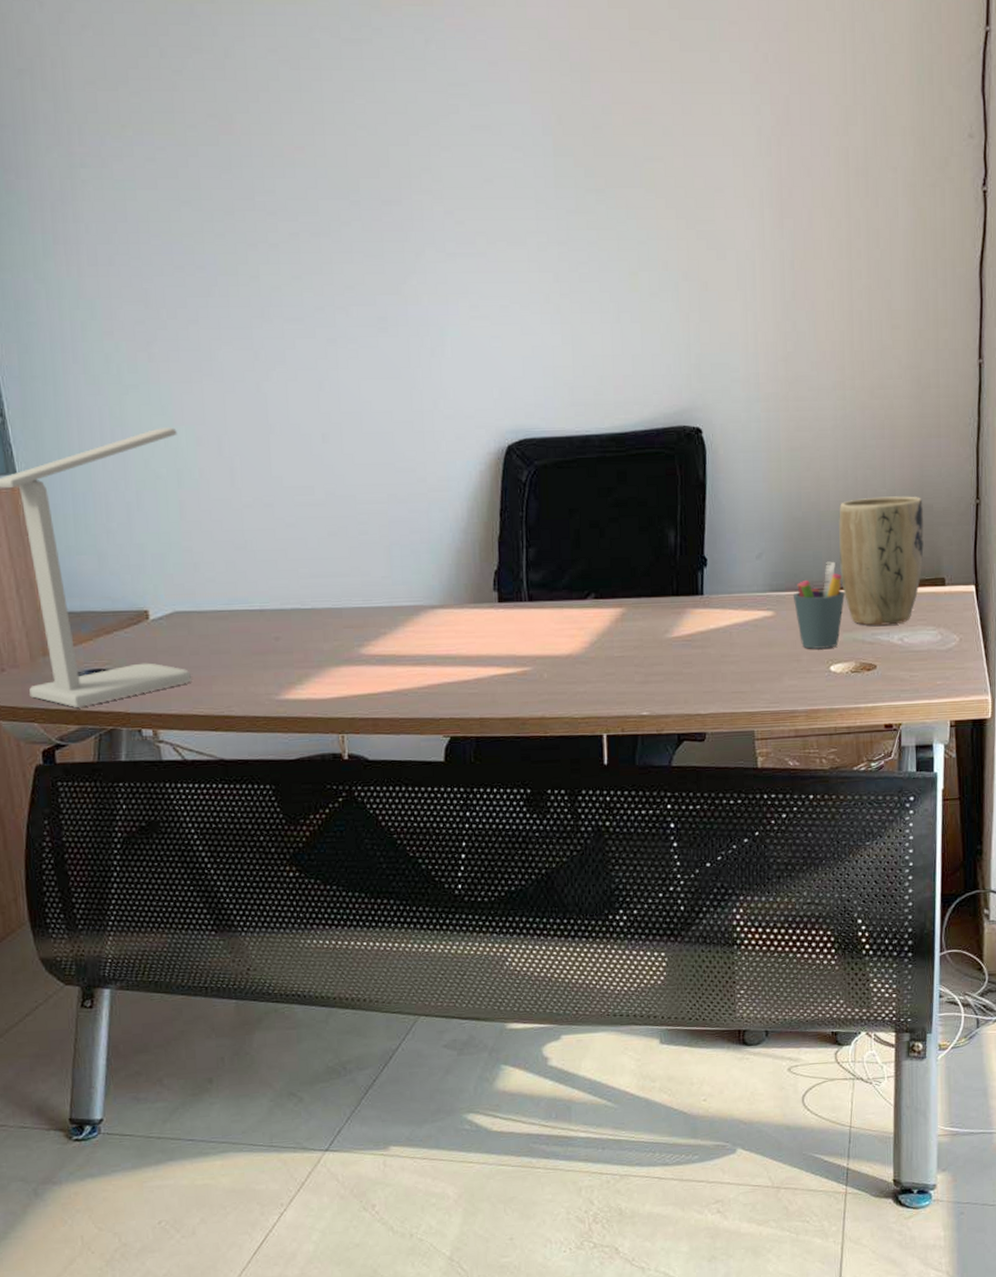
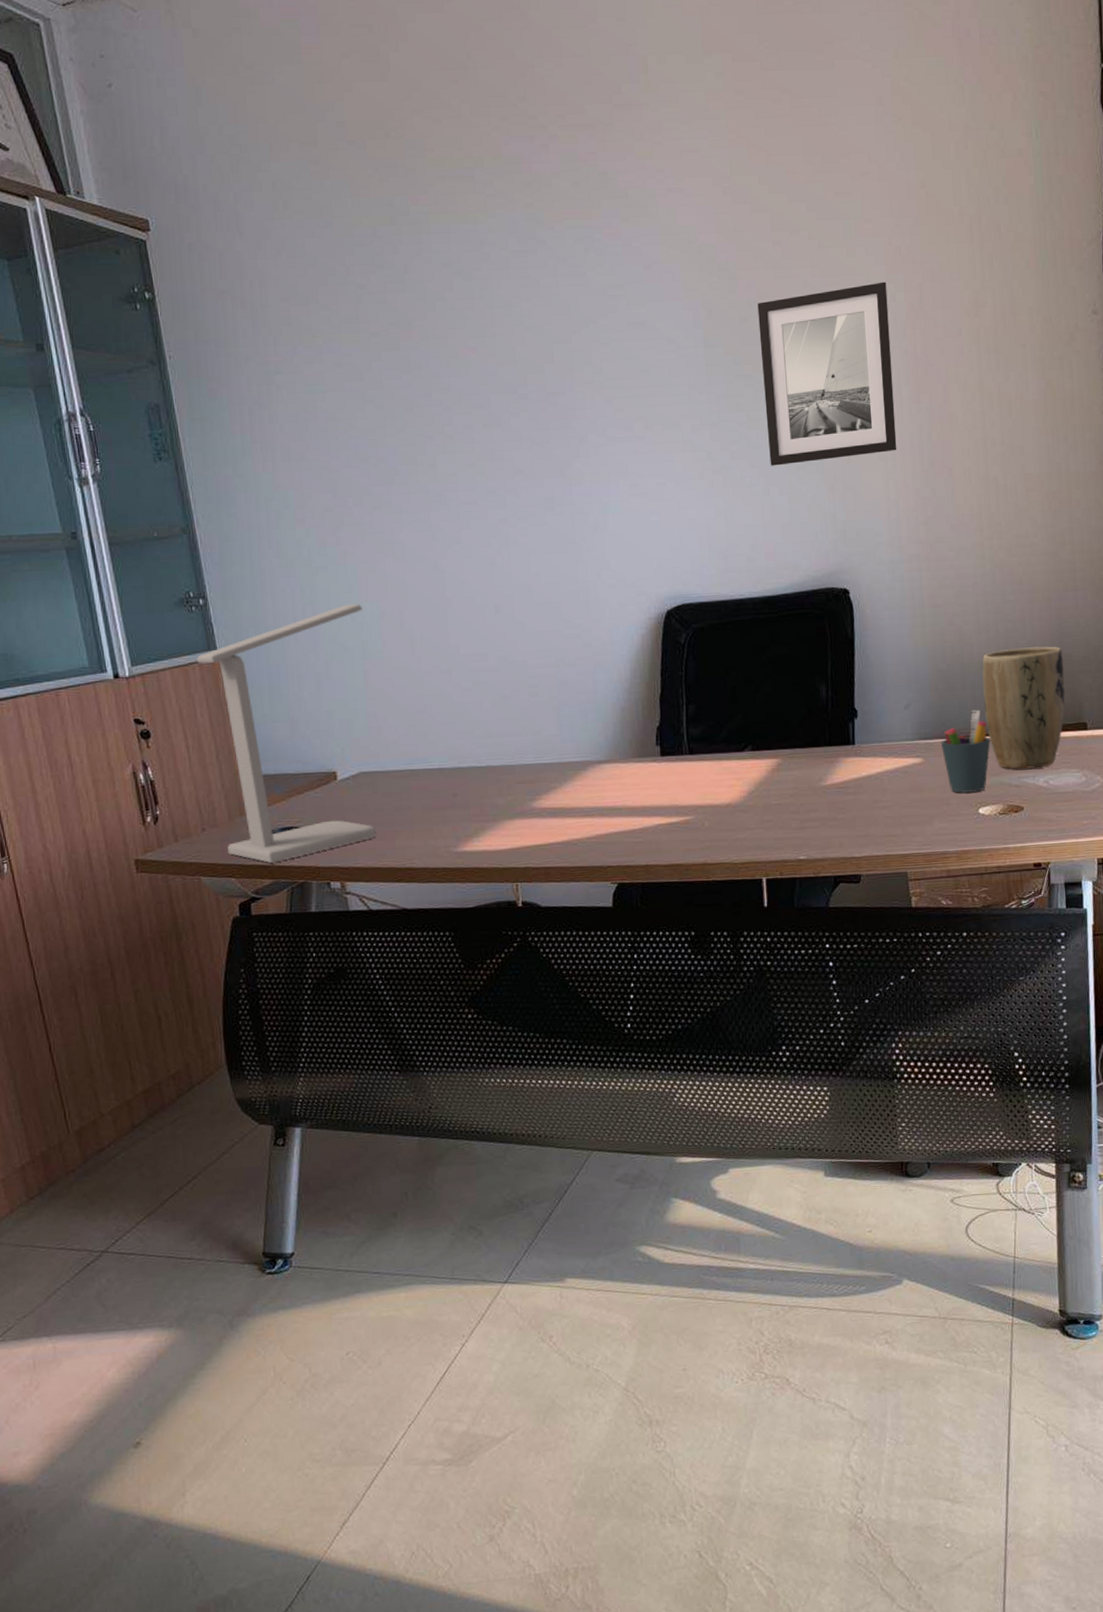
wall art: none [612,92,757,291] -> present [757,281,897,466]

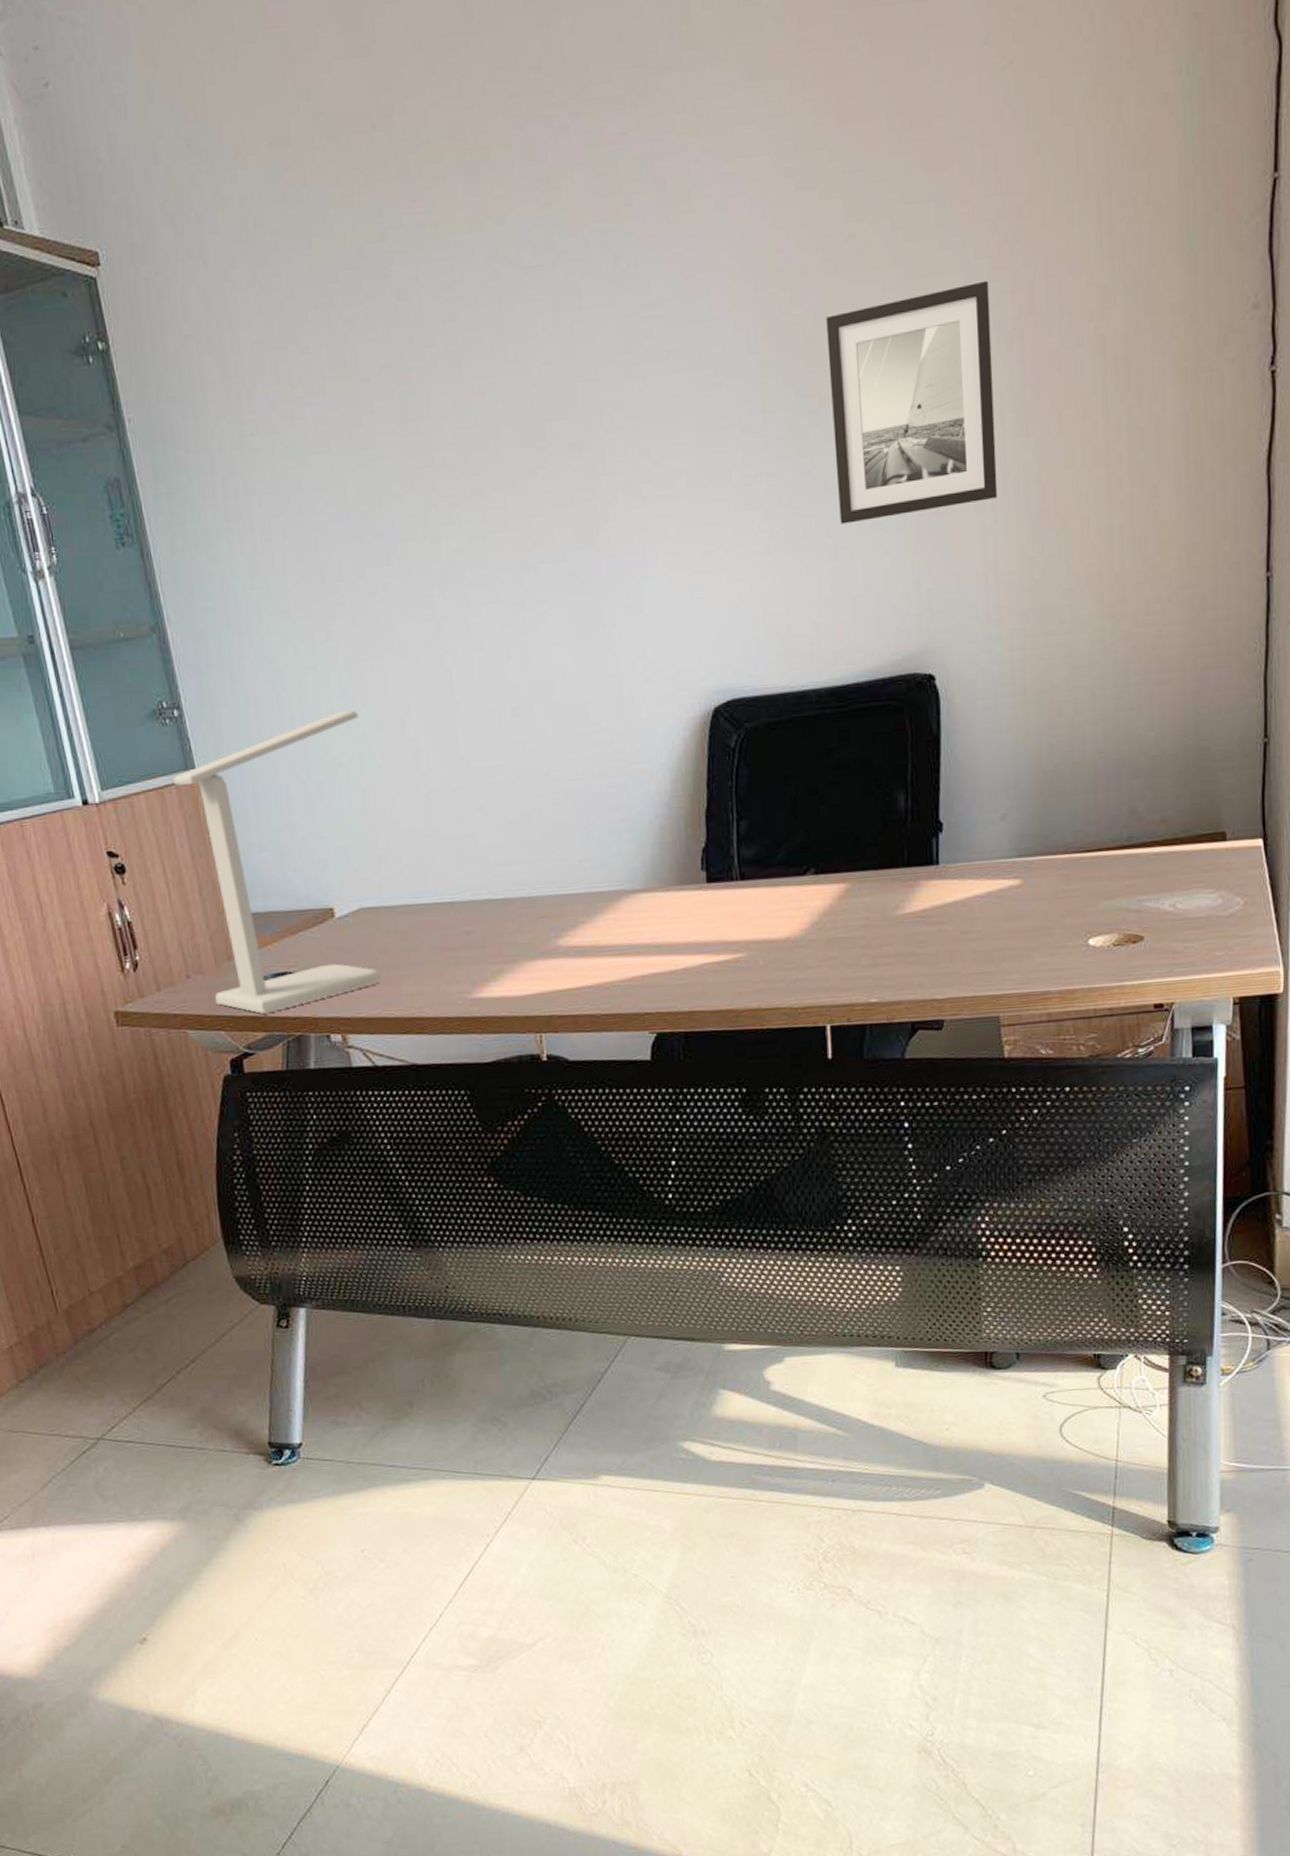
pen holder: present [940,709,990,793] -> none [1043,819,1105,921]
plant pot: present [981,646,1065,770] -> none [1096,738,1200,891]

